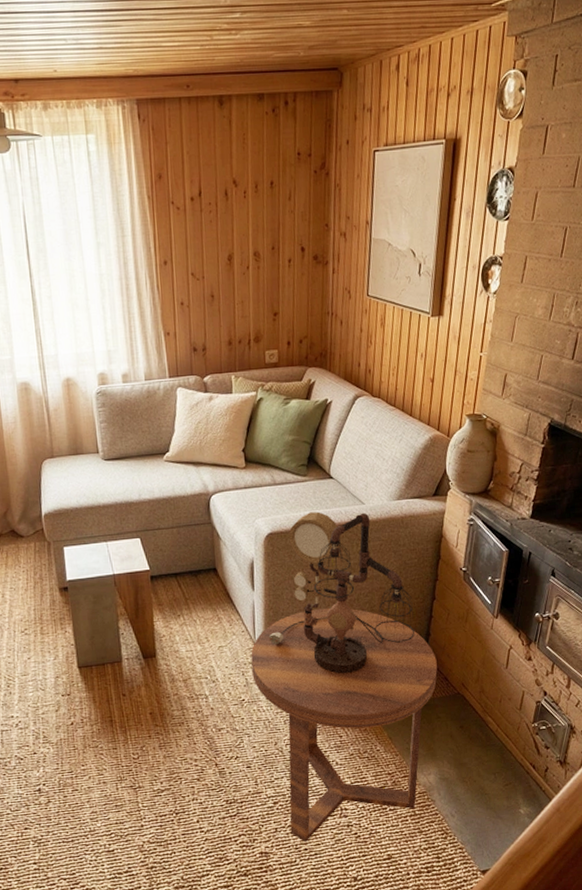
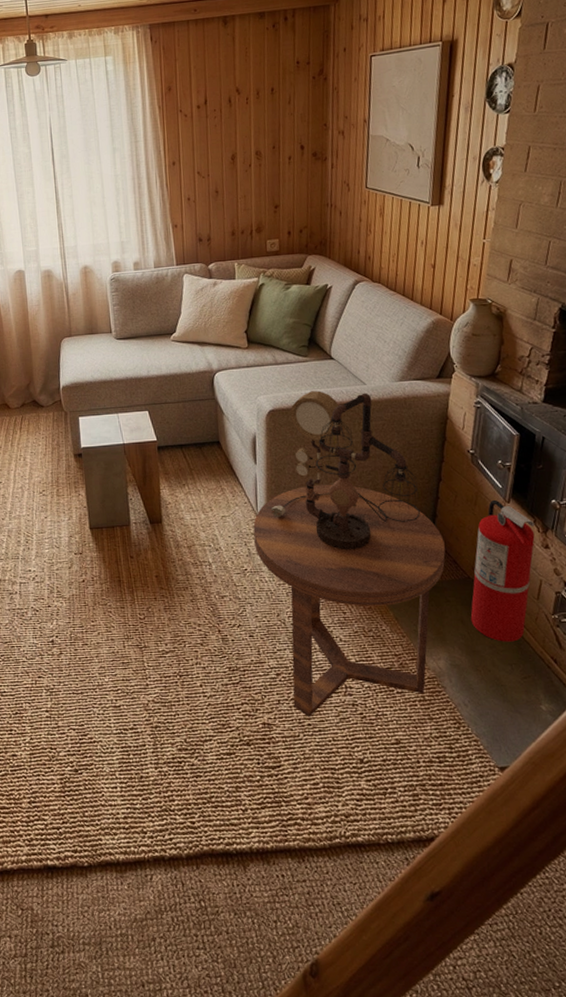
fire extinguisher: none [459,615,520,753] -> present [470,499,535,642]

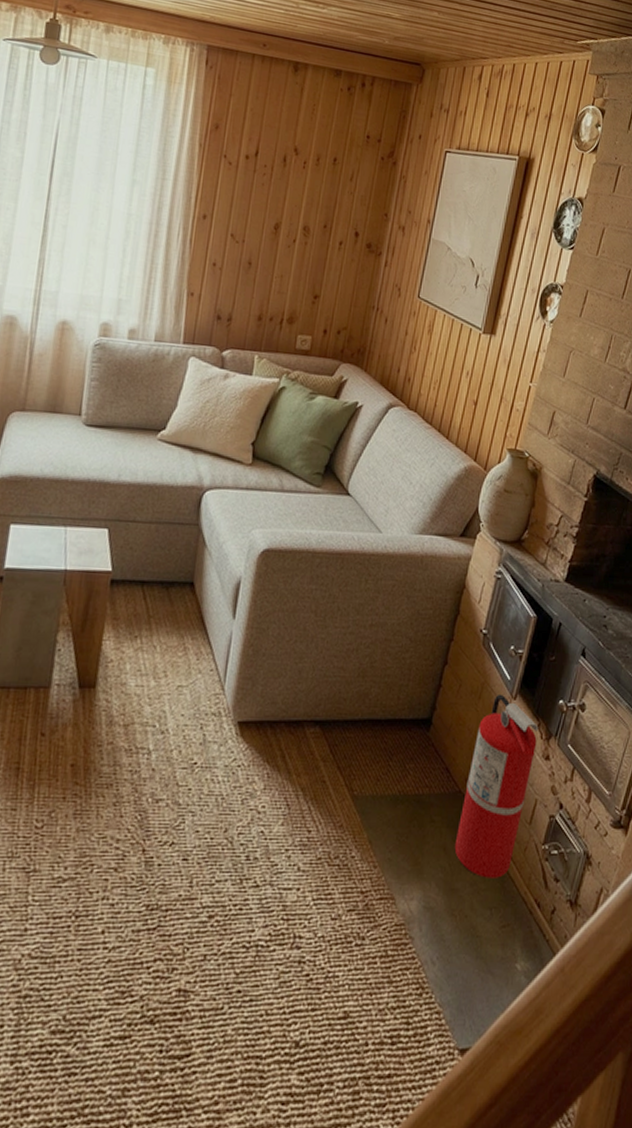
side table: present [253,484,446,717] -> none [212,654,440,980]
table lamp: present [270,390,420,550] -> none [241,532,421,746]

